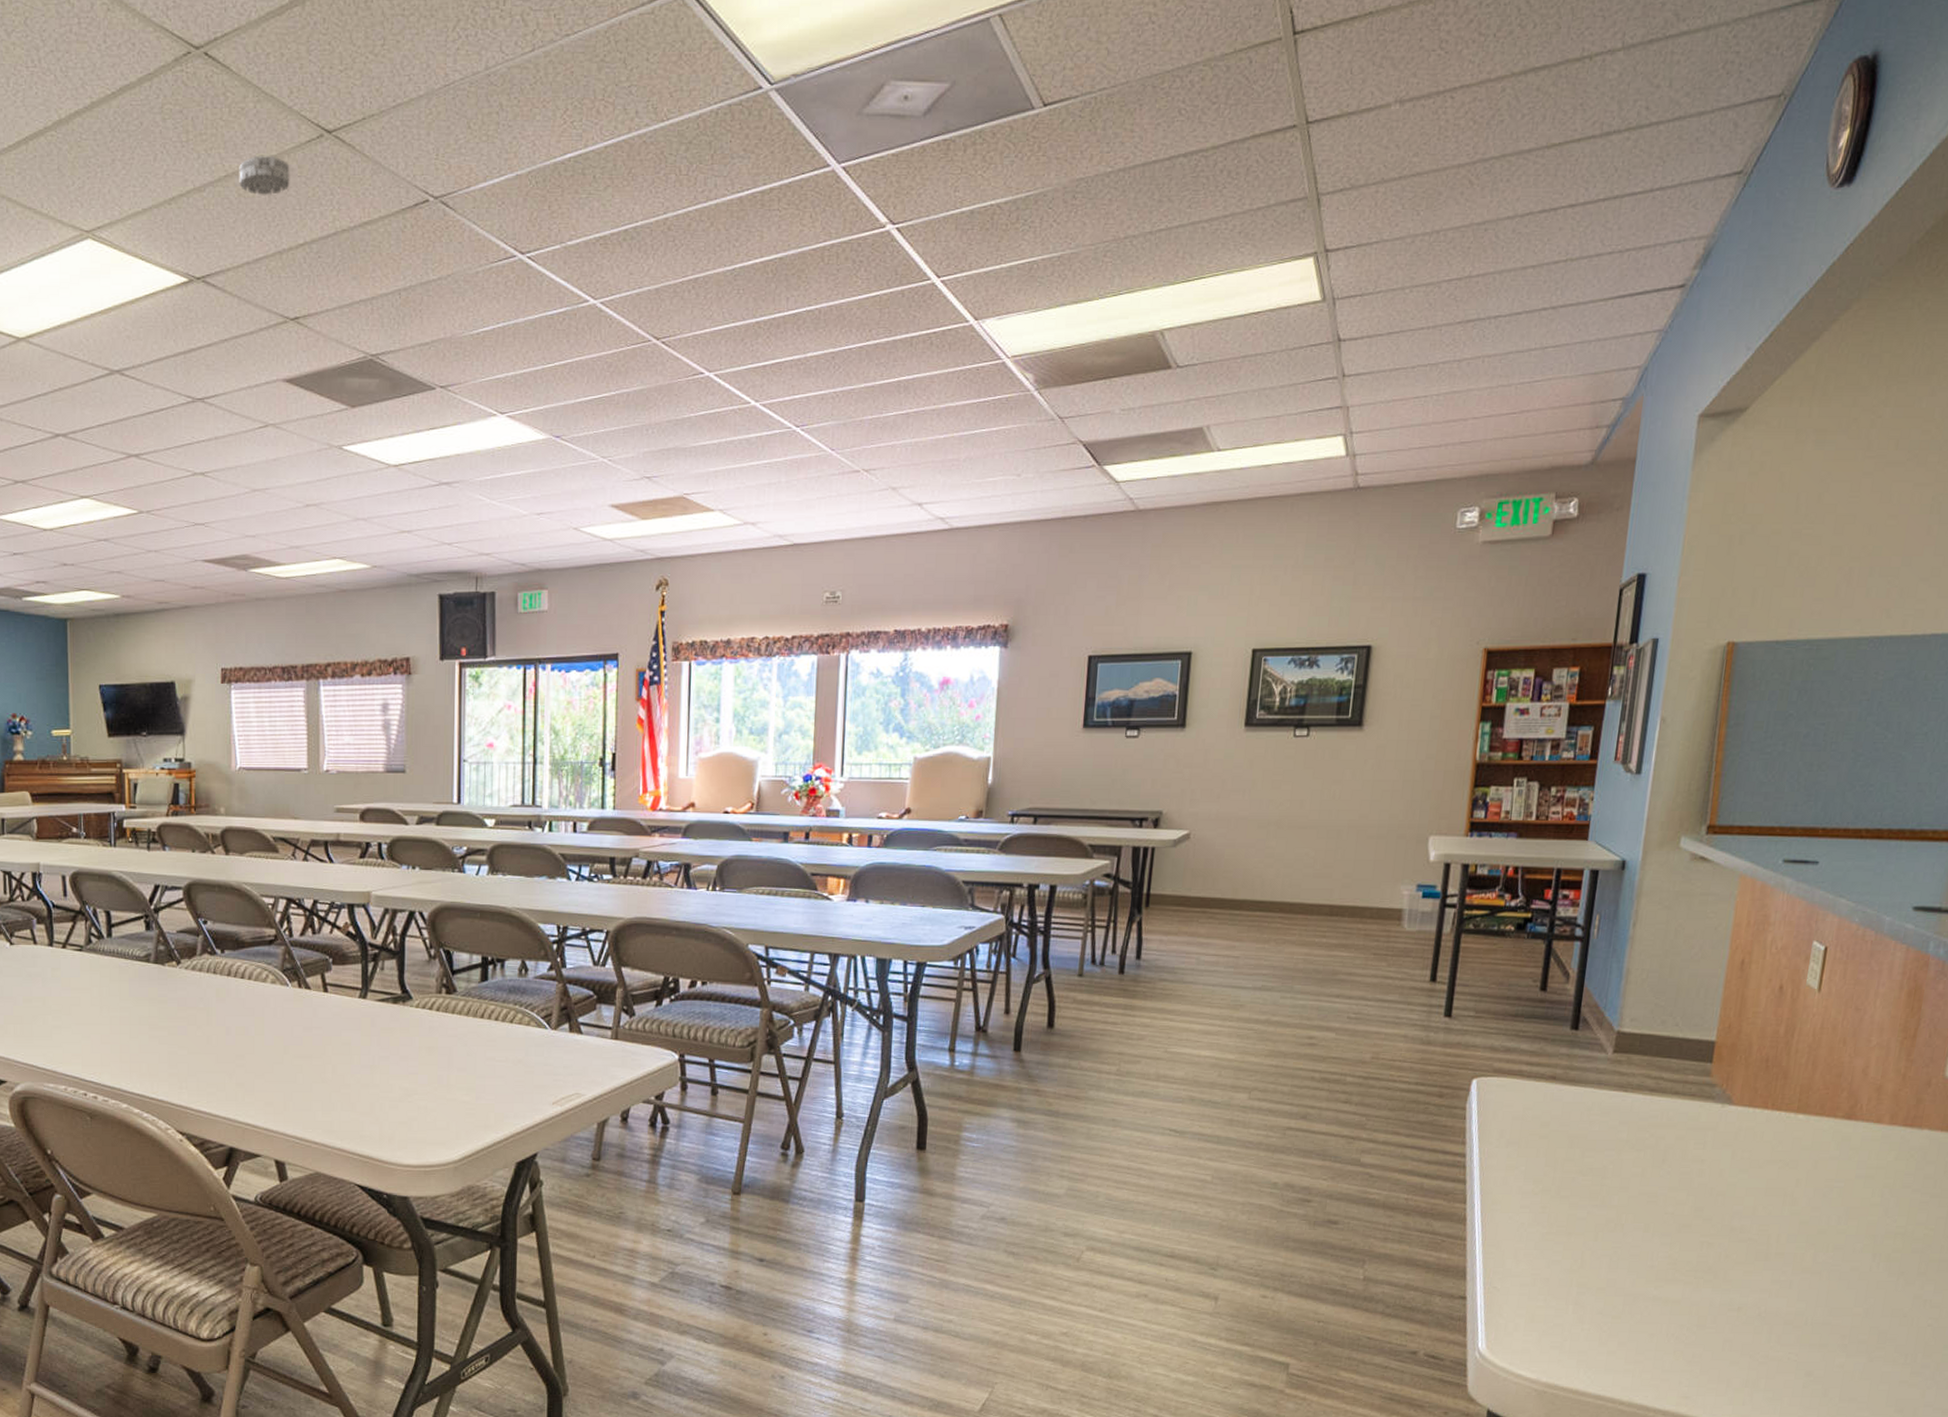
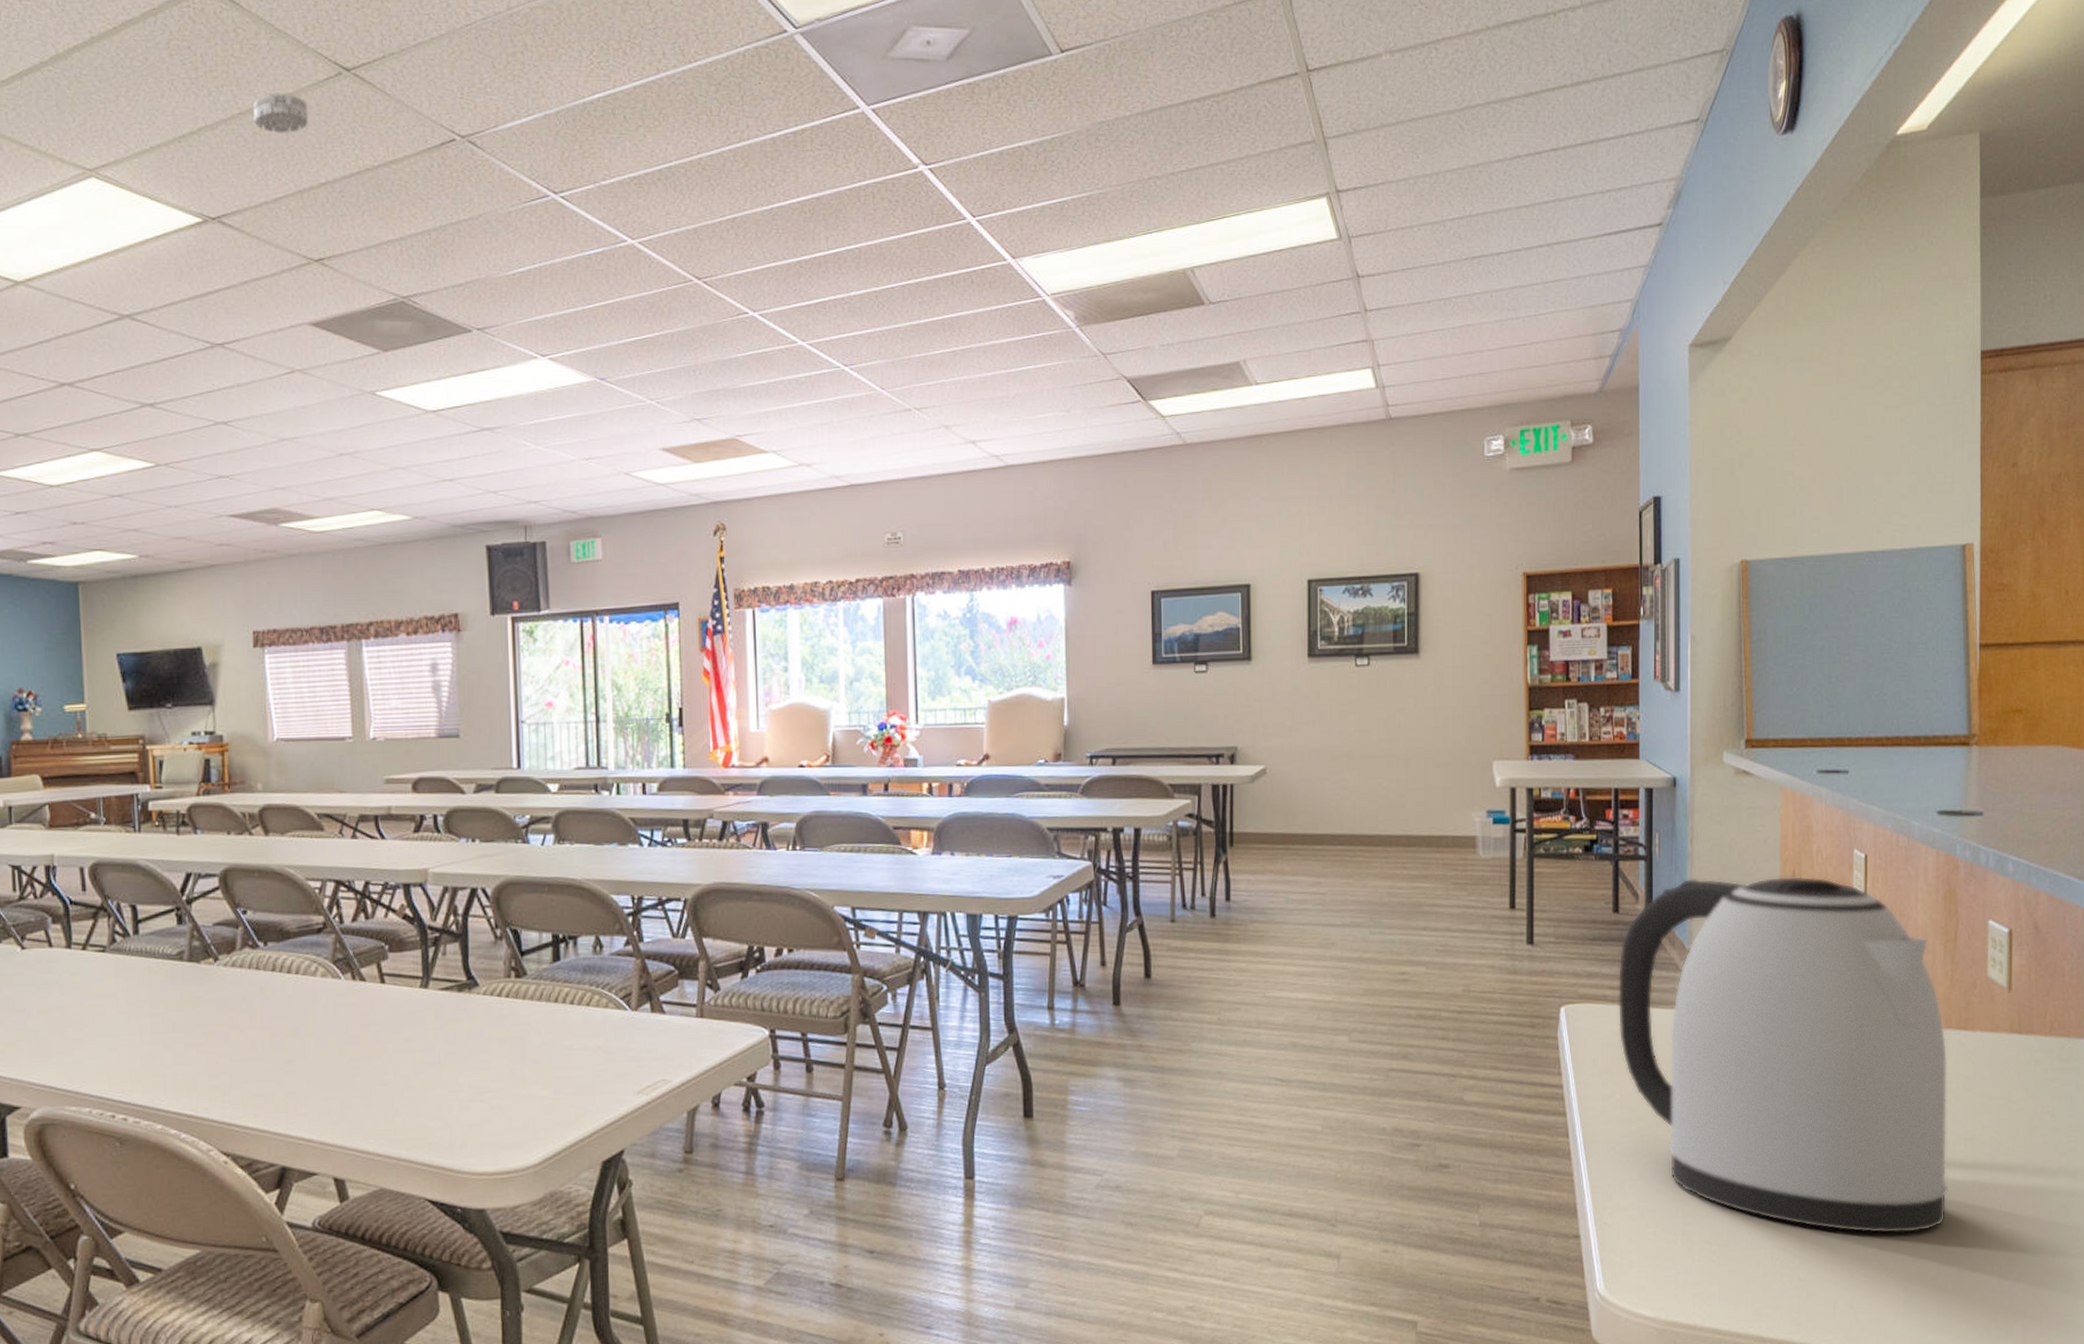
kettle: none [1531,961,1889,1320] -> present [1617,876,1949,1234]

